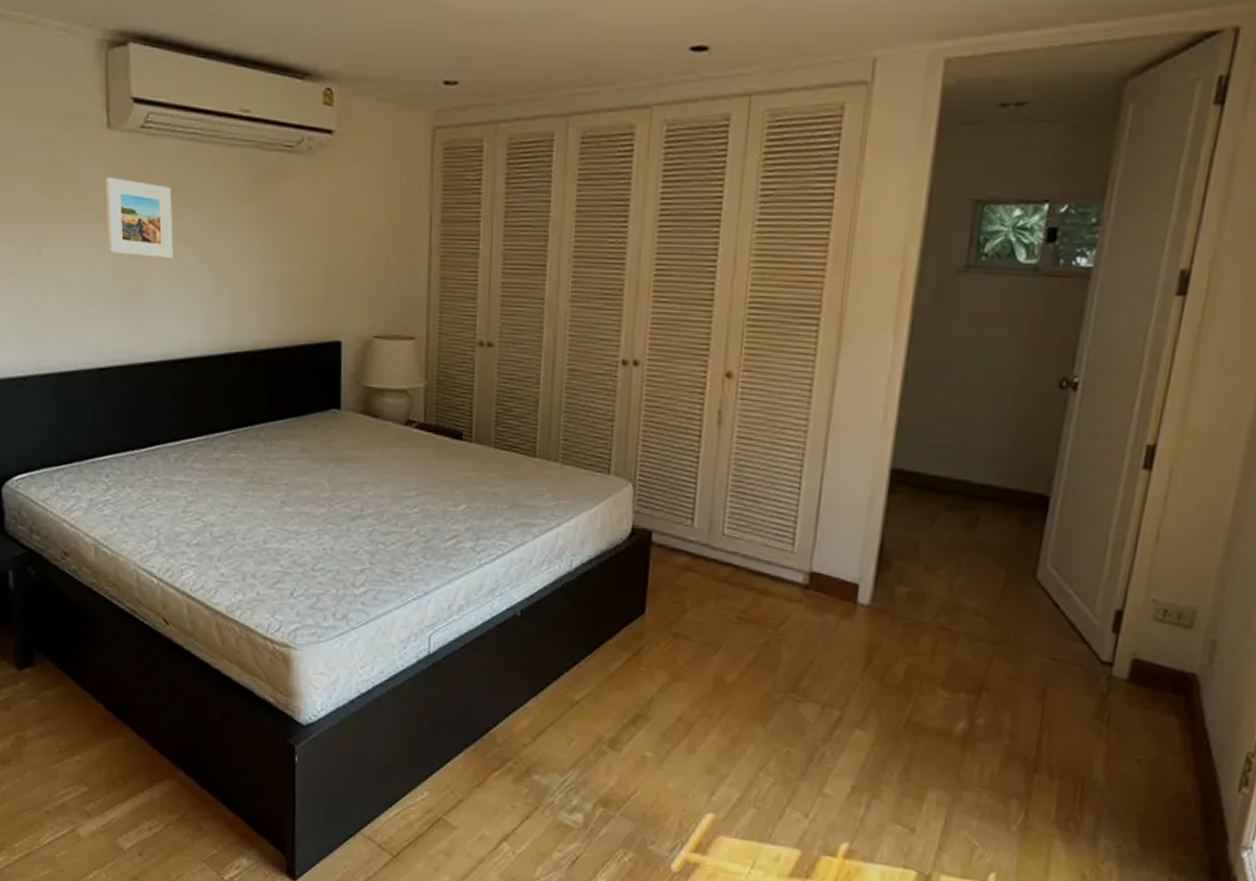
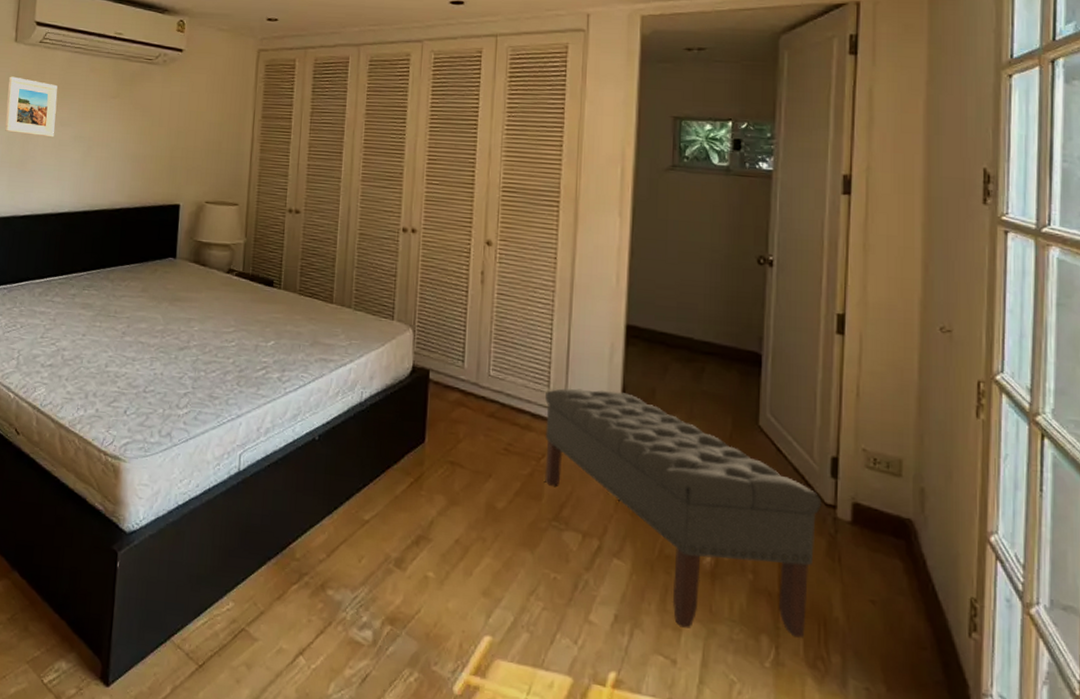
bench: none [782,545,1098,802] -> present [545,388,822,639]

